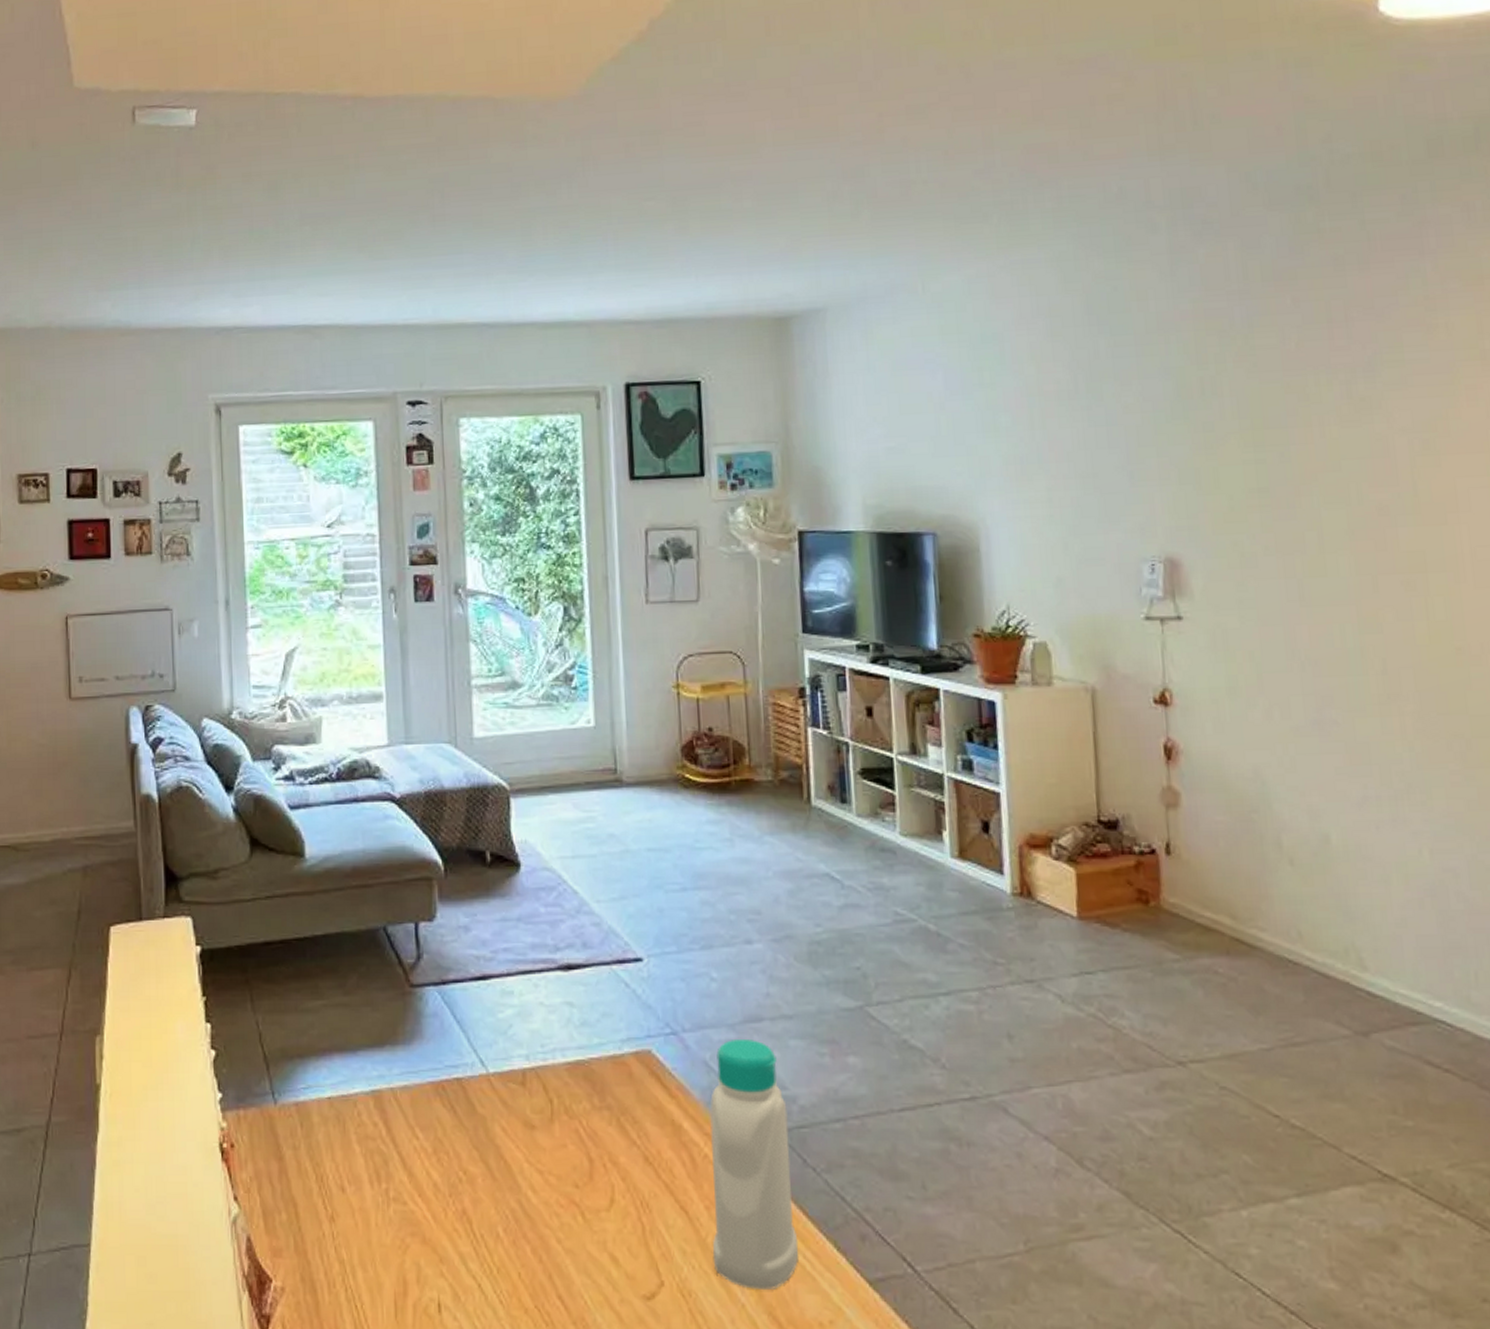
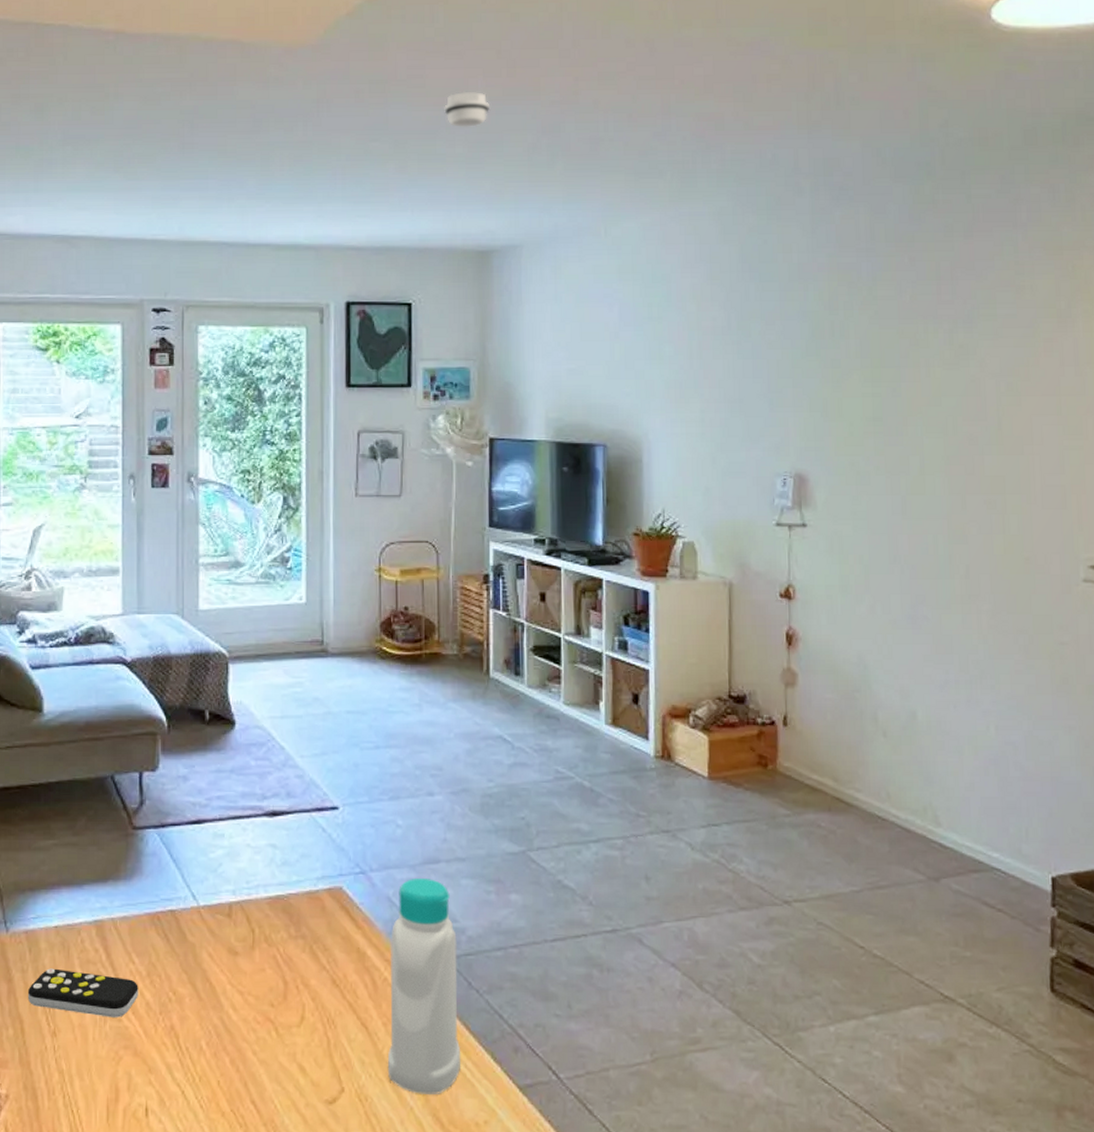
remote control: none [300,1145,425,1200] -> present [27,968,138,1018]
smoke detector: none [728,137,780,178] -> present [444,91,489,127]

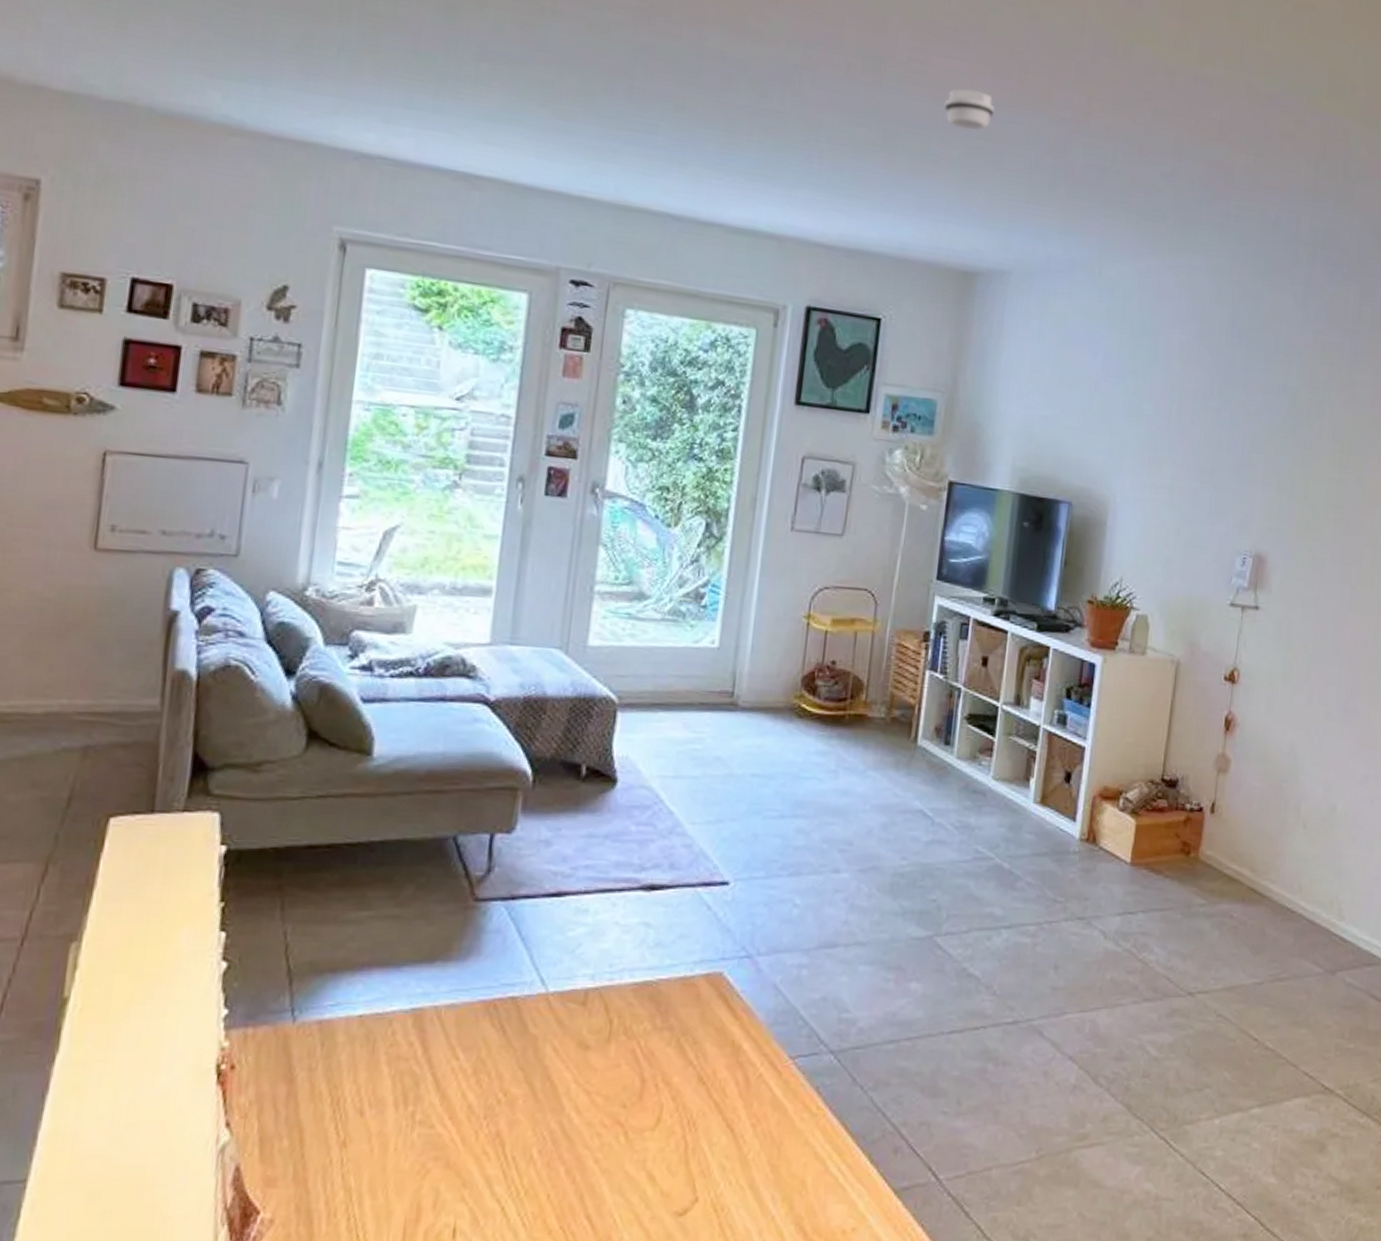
remote control: present [27,968,138,1018] -> none [312,1066,461,1124]
bottle: present [387,877,461,1094] -> none [750,963,846,1202]

